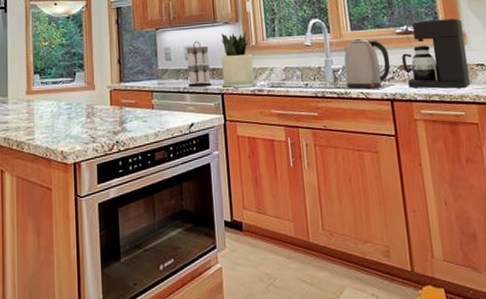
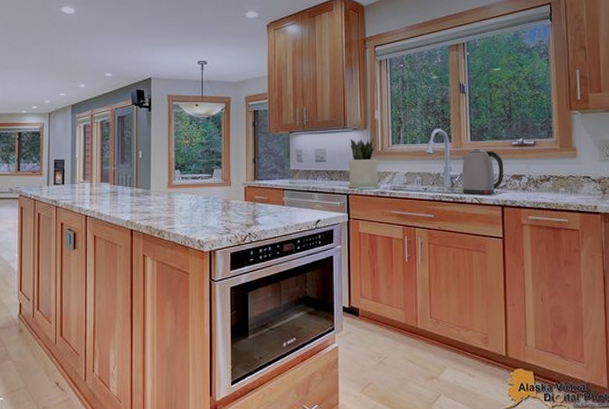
spice rack: present [186,41,211,88] -> none [317,145,338,188]
coffee maker: present [402,18,471,89] -> none [515,134,577,198]

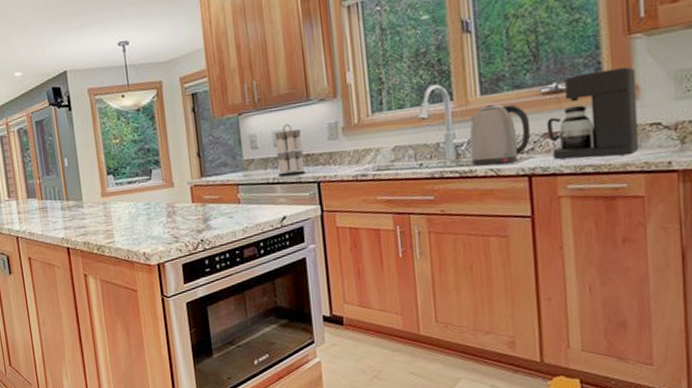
spice rack: none [317,145,338,188] -> present [274,124,305,177]
planter: present [346,137,381,190] -> none [315,108,361,175]
coffee maker: none [515,134,577,198] -> present [547,67,640,160]

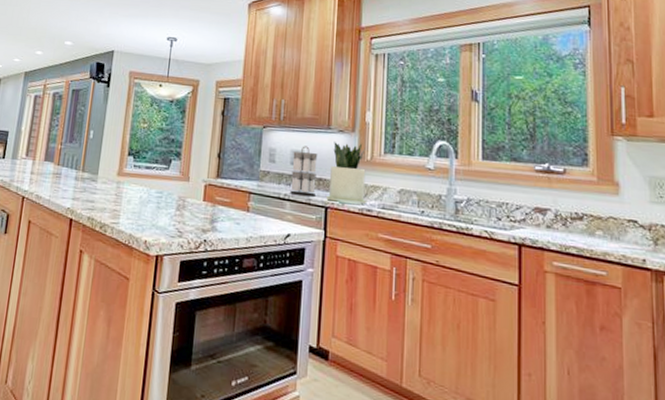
planter: none [315,108,361,175] -> present [325,142,367,206]
kettle: present [469,104,531,166] -> none [469,170,524,229]
coffee maker: present [547,67,640,160] -> none [539,160,618,246]

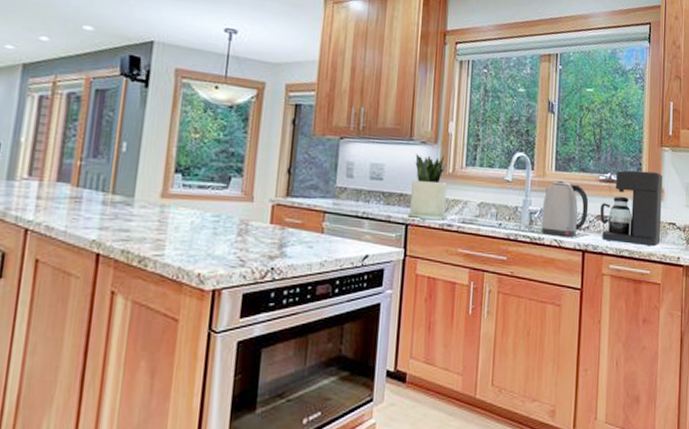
spice rack: present [290,146,318,198] -> none [369,158,399,215]
kettle: none [469,170,524,229] -> present [541,181,589,237]
coffee maker: none [539,160,618,246] -> present [600,170,663,247]

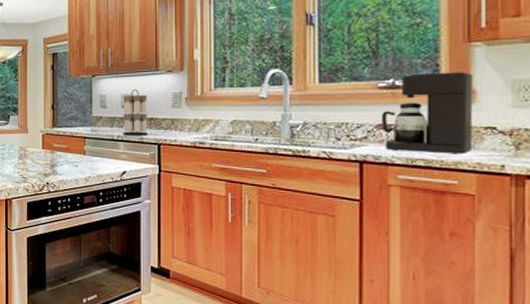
spice rack: none [369,158,399,215] -> present [123,89,148,137]
planter: present [406,154,448,221] -> none [157,80,200,139]
kettle: present [541,181,589,237] -> none [305,93,365,148]

